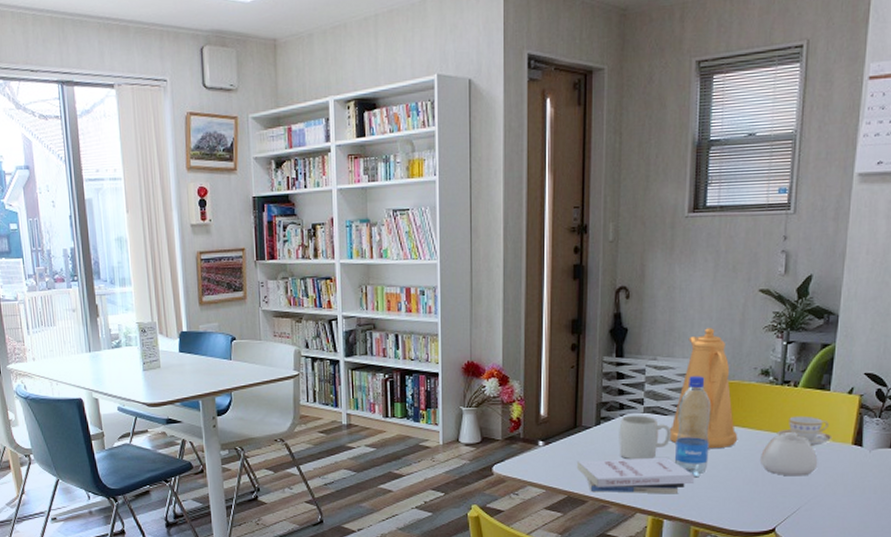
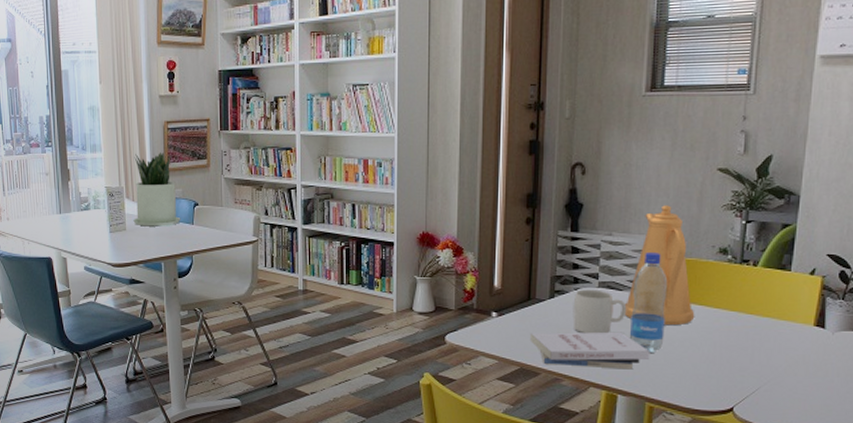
planter: none [166,284,218,363] -> present [133,151,181,227]
sugar bowl: present [759,431,818,477] -> none [717,310,778,356]
teacup: present [776,415,833,446] -> none [735,295,794,326]

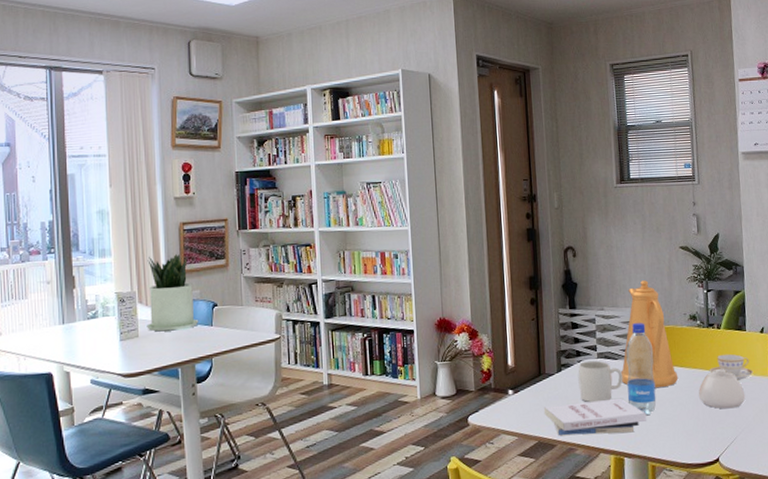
sugar bowl: none [717,310,778,356] -> present [698,368,746,409]
teacup: none [735,295,794,326] -> present [709,353,754,380]

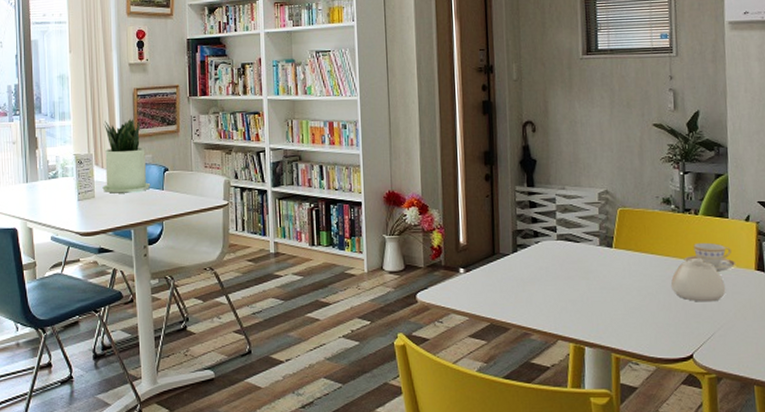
books: present [543,398,647,436] -> none [497,283,611,321]
mug: present [578,360,623,403] -> none [535,242,586,287]
coffee pot: present [620,280,679,388] -> none [582,159,648,275]
bottle: present [626,323,656,416] -> none [589,204,622,304]

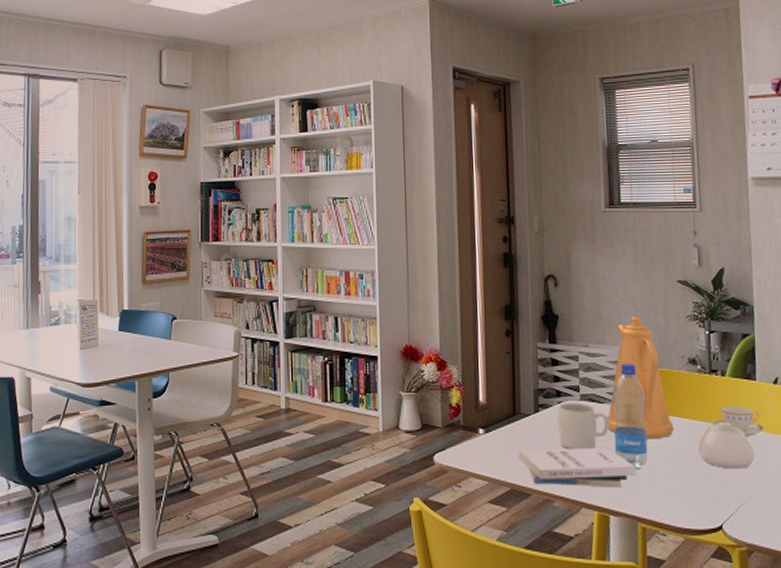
planter: present [102,118,151,194] -> none [106,263,158,342]
books: none [497,283,611,321] -> present [518,447,637,487]
mug: none [535,242,586,287] -> present [557,402,610,450]
coffee pot: none [582,159,648,275] -> present [606,316,675,439]
bottle: none [589,204,622,304] -> present [613,364,648,470]

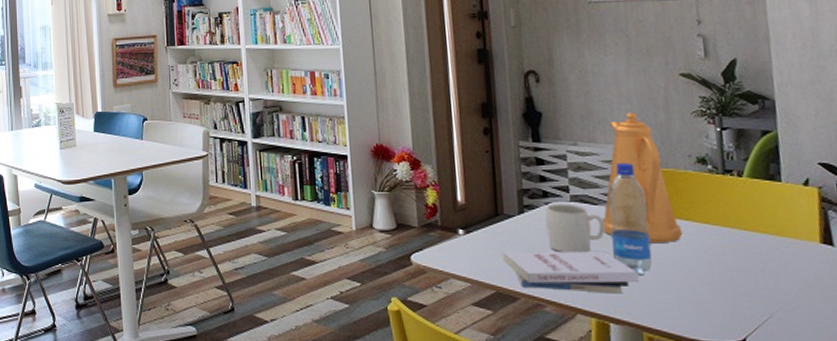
sugar bowl: present [697,421,755,469] -> none [712,226,784,279]
teacup: present [711,405,765,437] -> none [727,209,795,244]

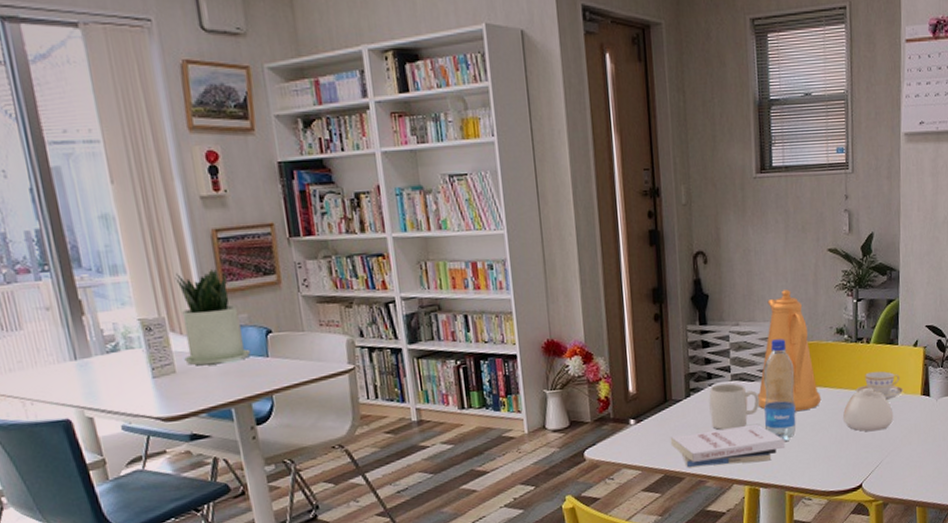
planter: none [83,68,130,142] -> present [175,268,251,366]
sugar bowl: none [712,226,784,279] -> present [842,387,894,432]
teacup: none [727,209,795,244] -> present [855,370,904,400]

